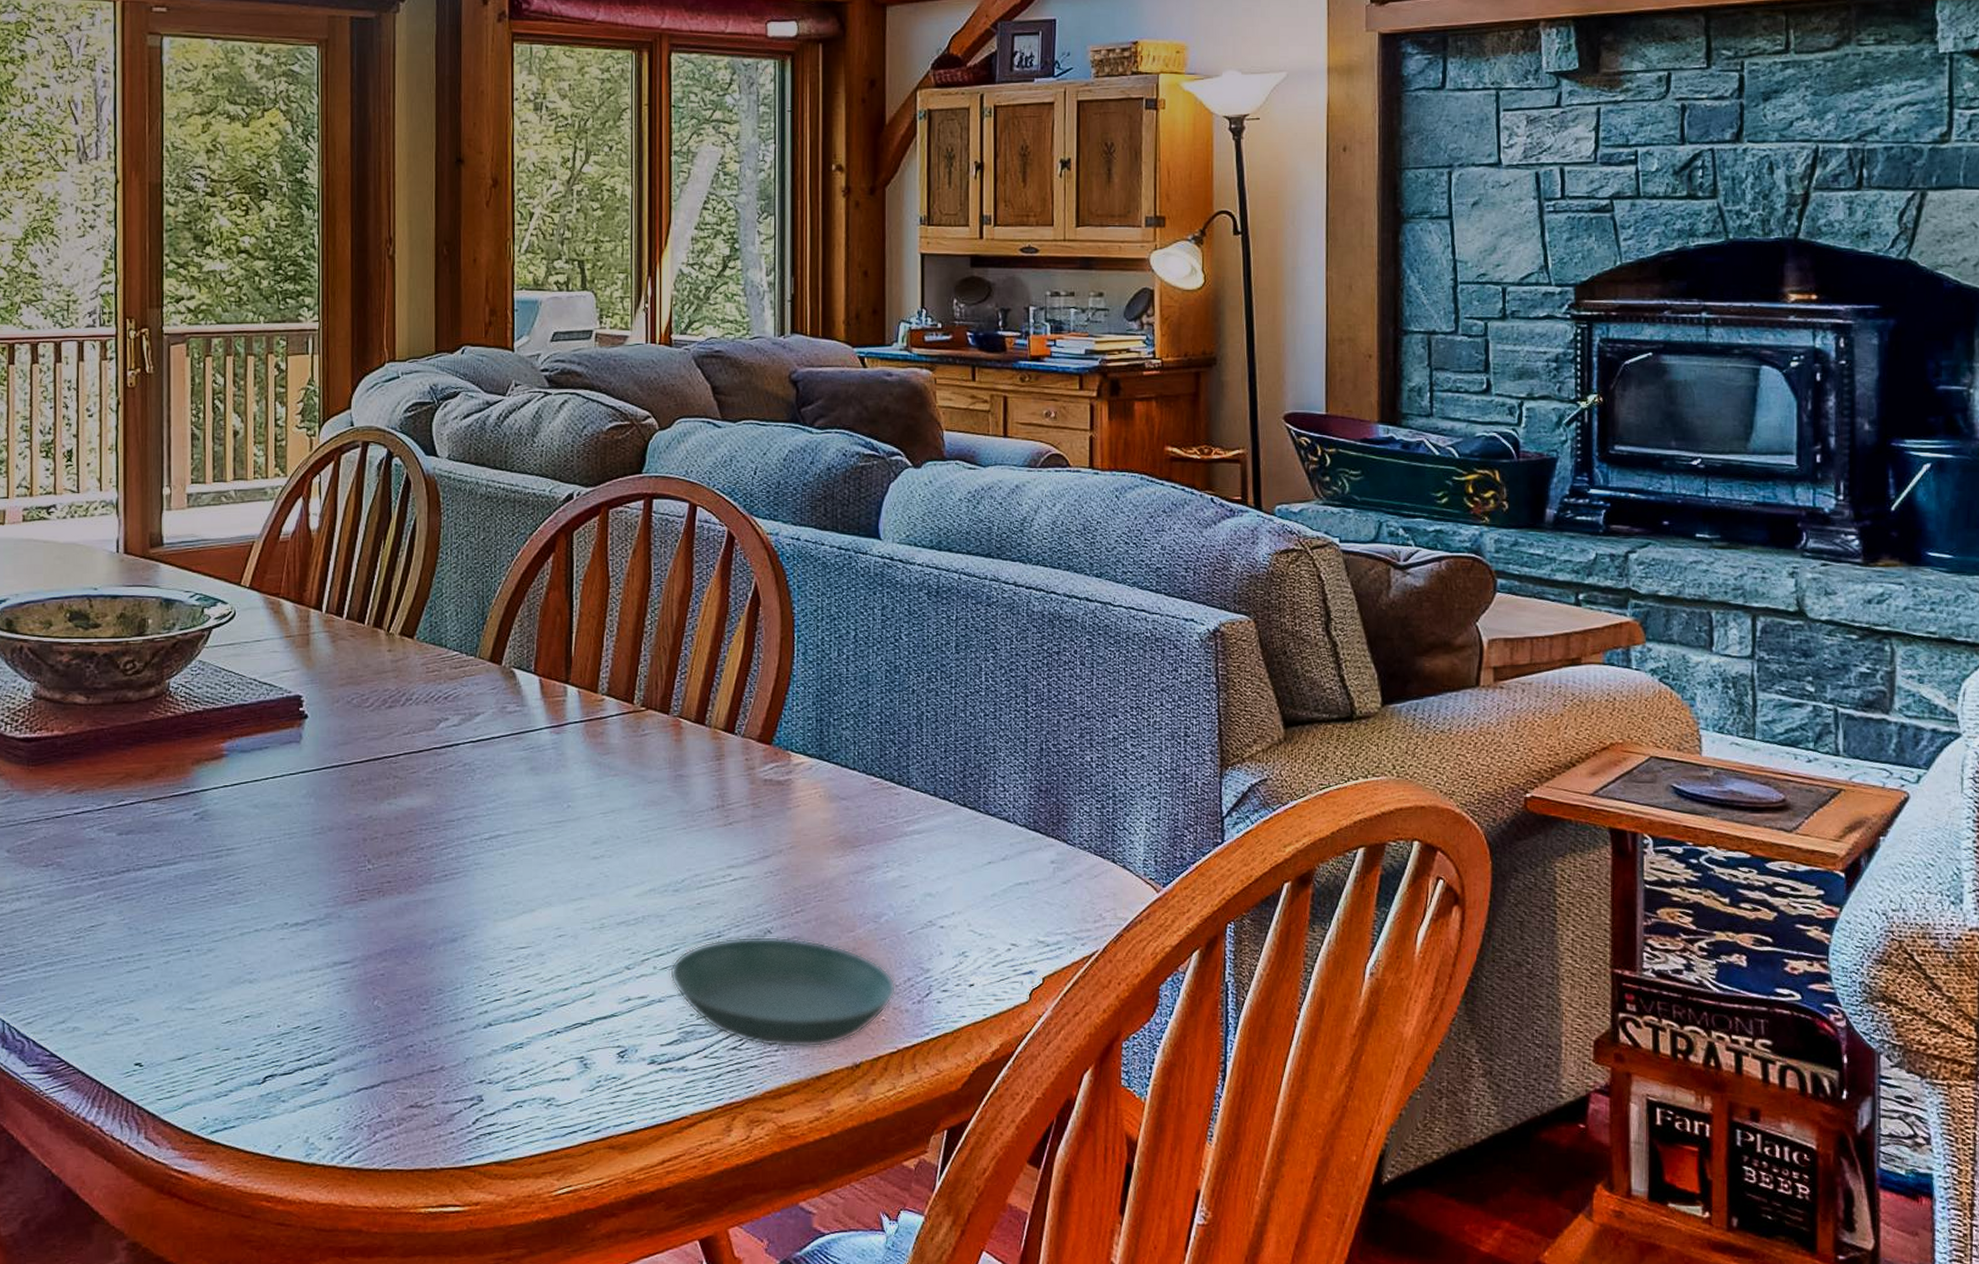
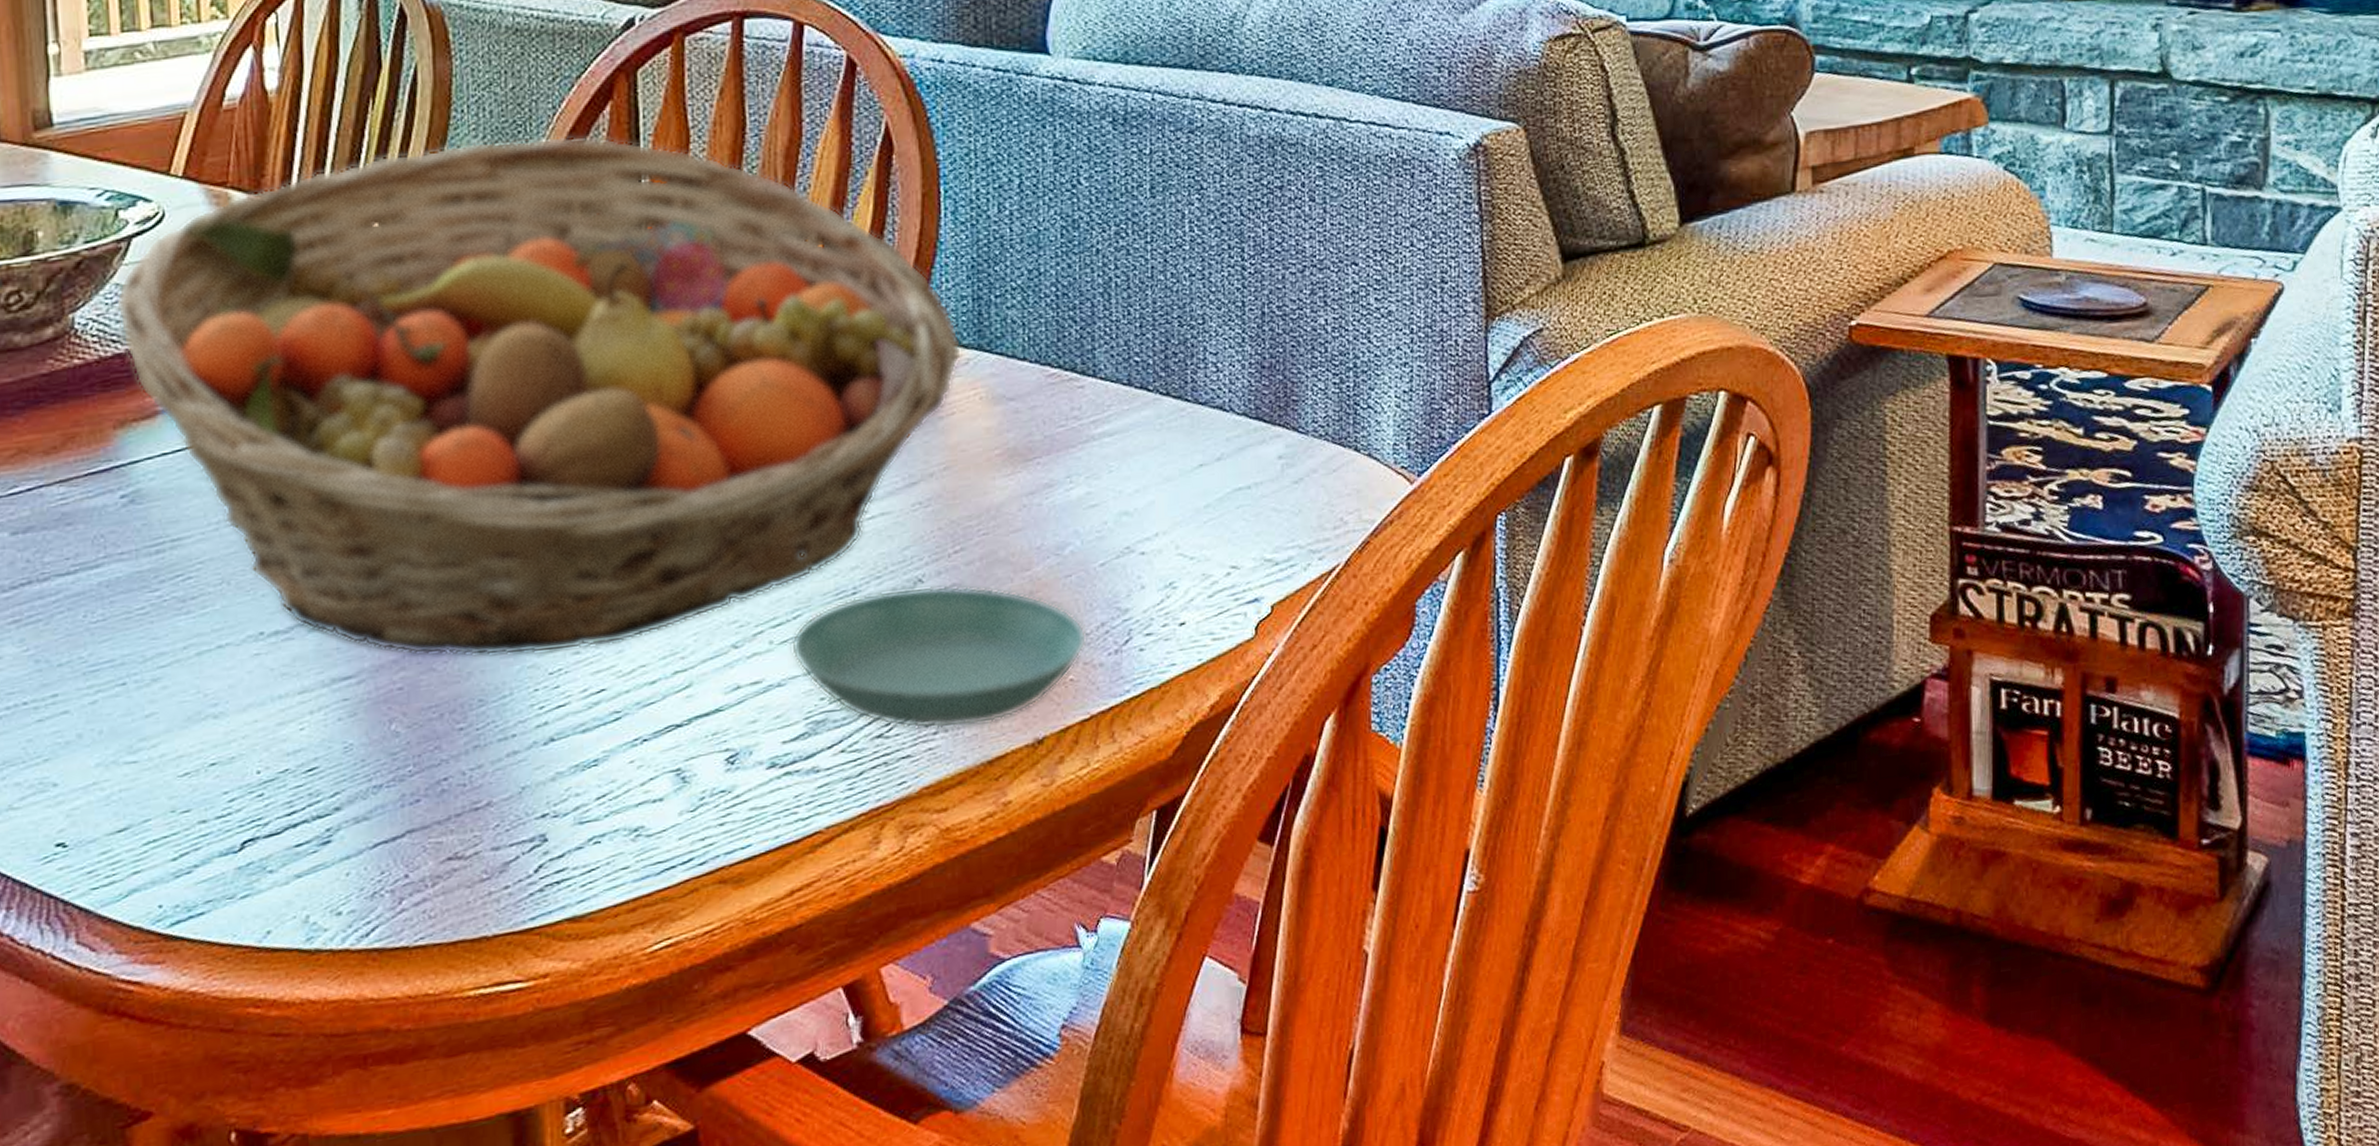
fruit basket: none [198,576,807,959] -> present [114,135,962,657]

